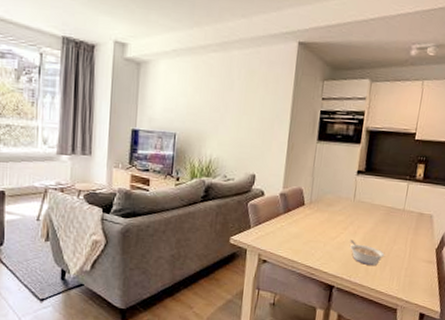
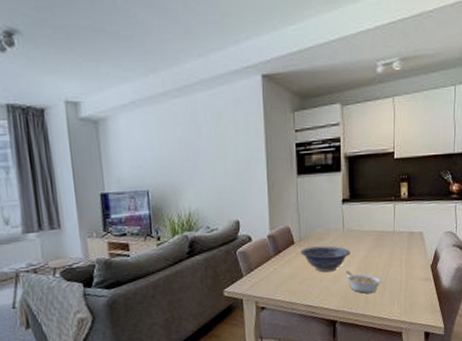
decorative bowl: none [309,211,358,238] -> present [301,245,350,273]

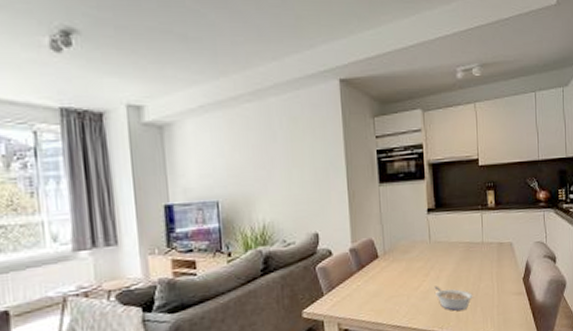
decorative bowl: present [301,245,350,273] -> none [386,259,439,289]

